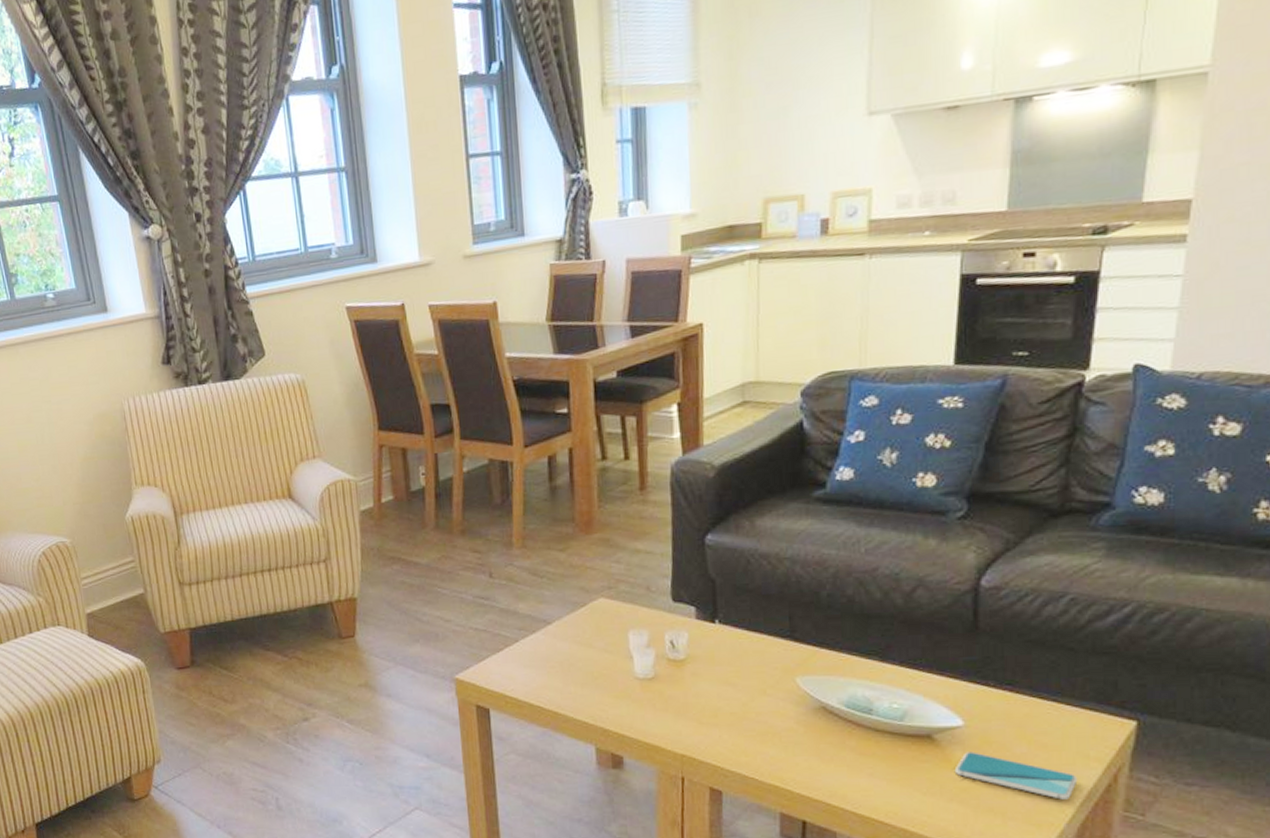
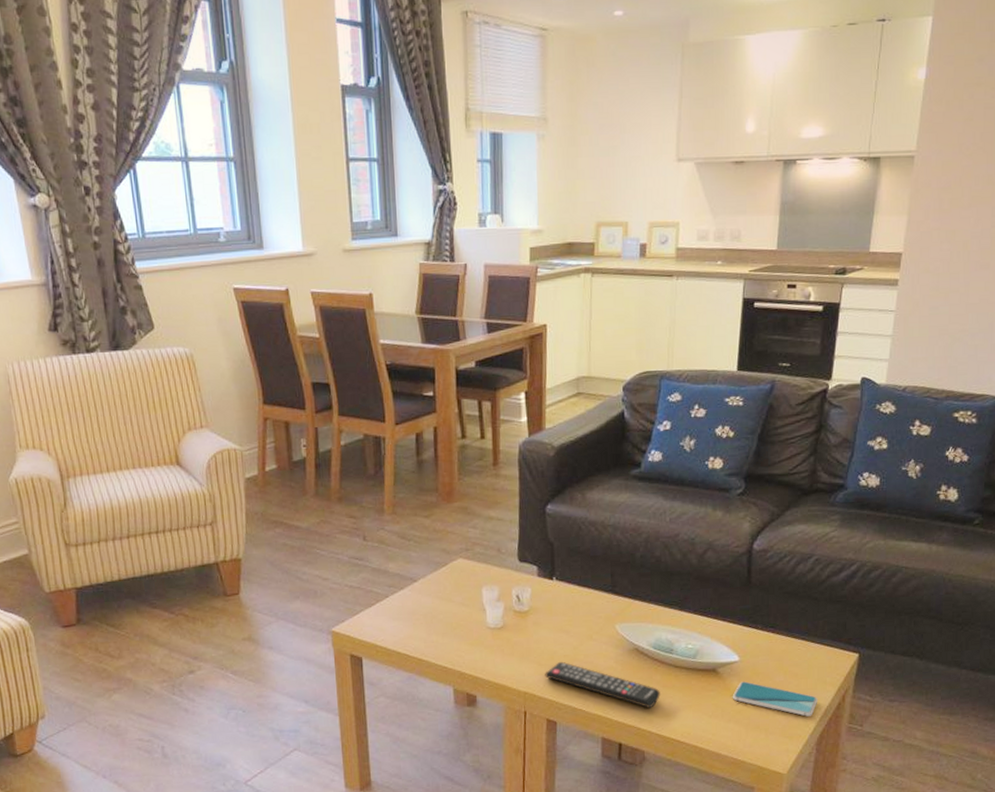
remote control: none [706,719,856,780] -> present [545,661,660,708]

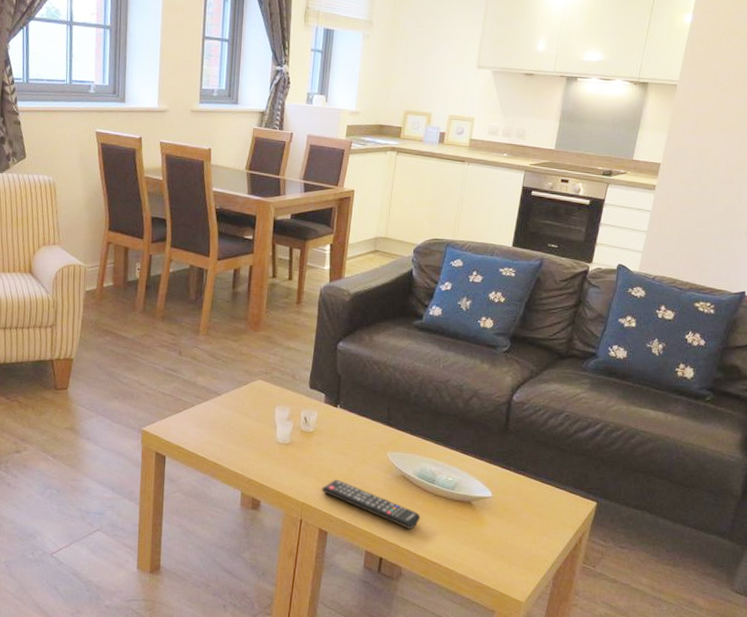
smartphone: present [732,681,818,717] -> none [482,515,558,553]

